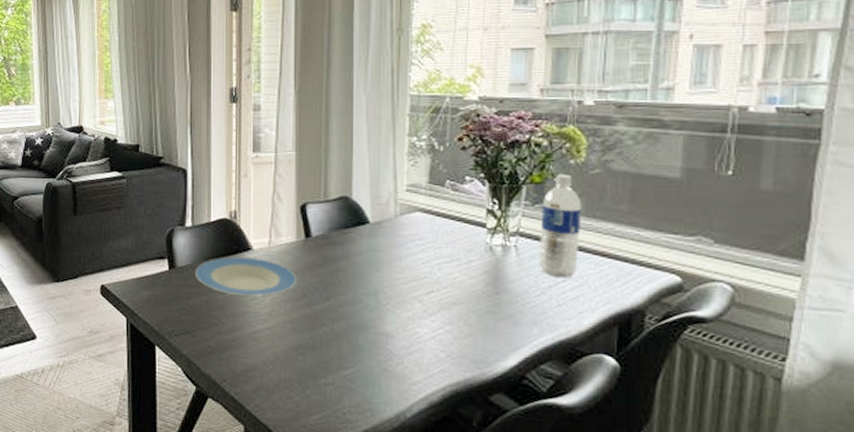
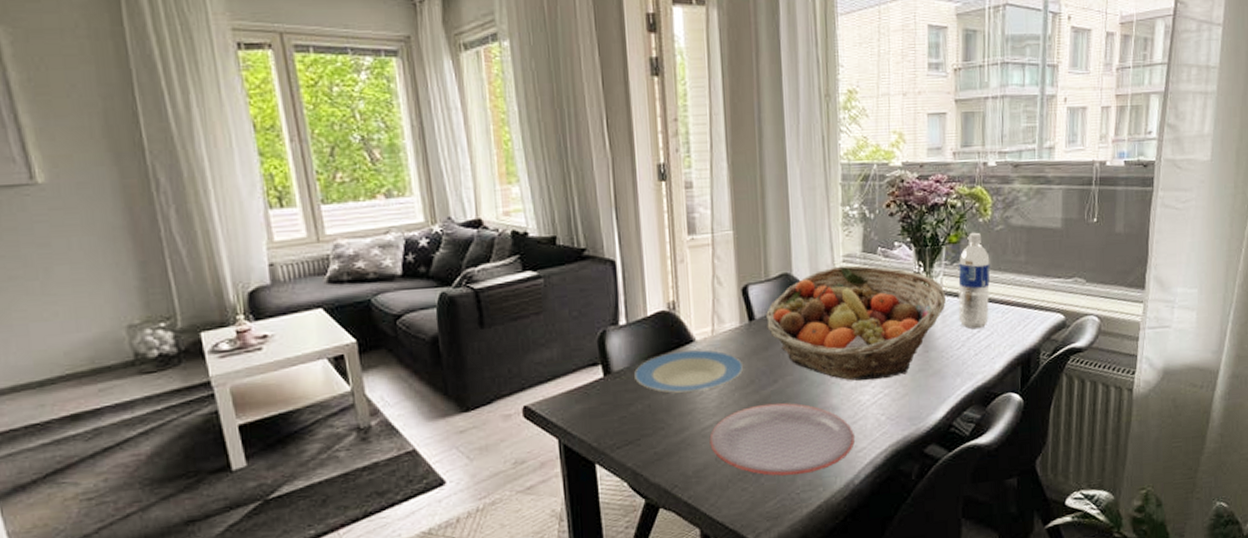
plate: none [259,319,408,395] -> present [709,403,855,476]
fruit basket: none [323,195,523,315] -> present [766,265,946,381]

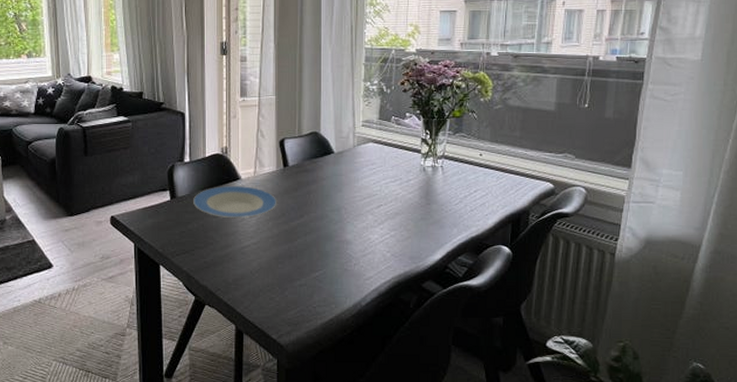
plate: present [709,403,855,476] -> none [247,233,363,293]
fruit basket: present [766,265,946,381] -> none [298,129,447,223]
water bottle: present [958,232,990,329] -> none [458,109,488,188]

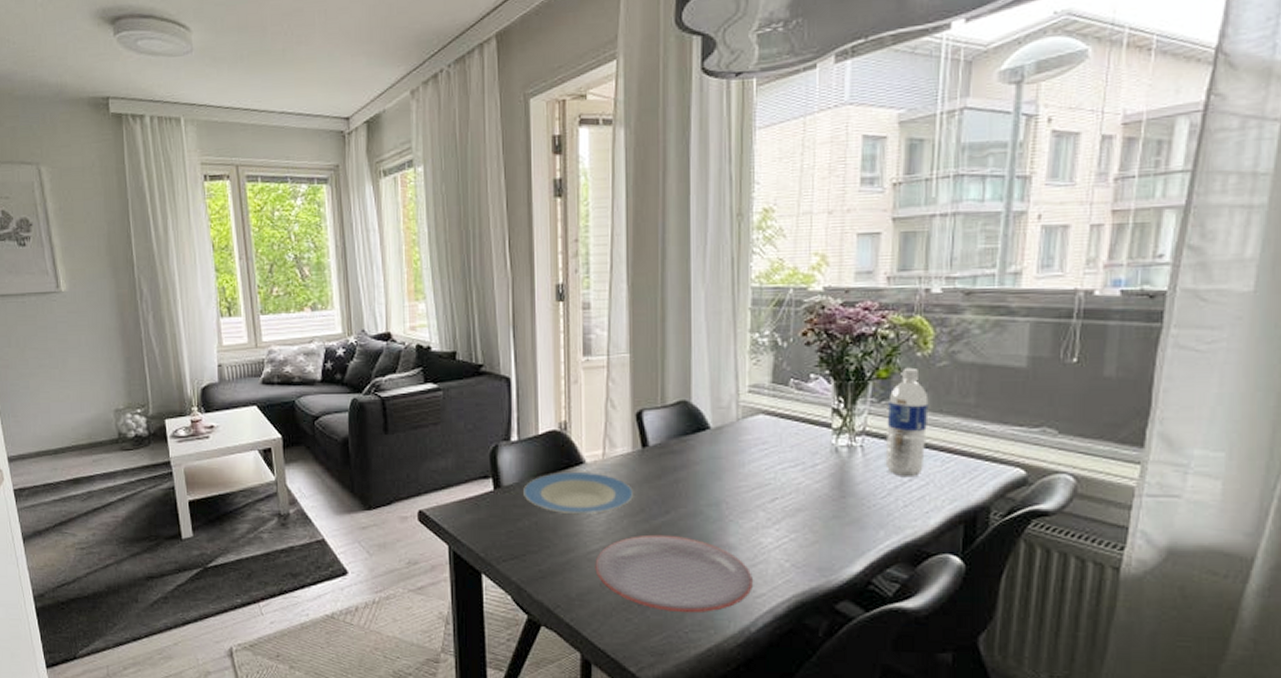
plate: none [247,233,363,293] -> present [595,534,753,613]
water bottle: none [458,109,488,188] -> present [885,367,929,476]

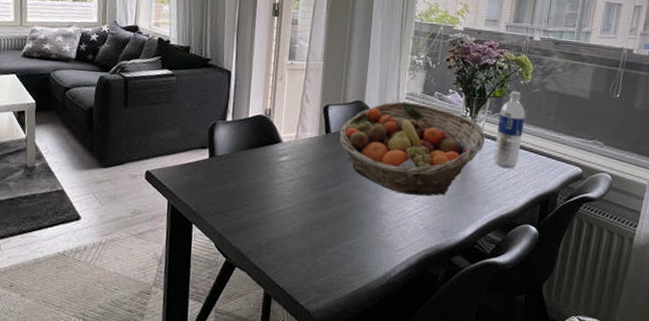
plate: present [523,472,634,515] -> none [232,148,317,182]
plate: present [595,534,753,613] -> none [281,200,396,261]
fruit basket: none [661,396,869,523] -> present [339,101,485,197]

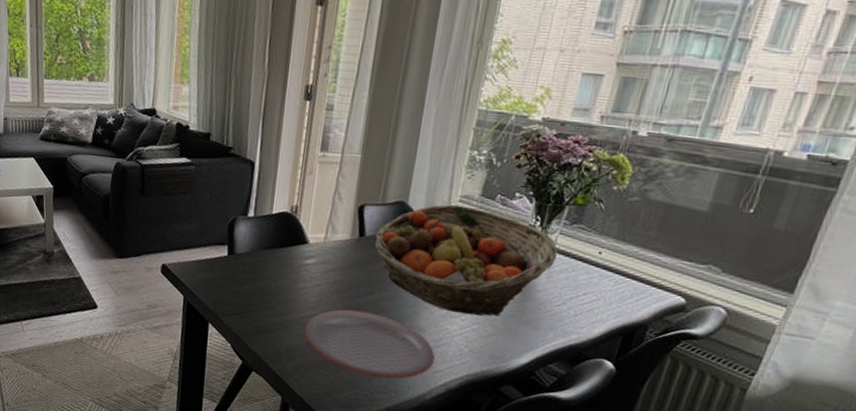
plate: none [281,200,396,261] -> present [303,309,435,379]
water bottle: present [493,90,526,168] -> none [565,198,616,292]

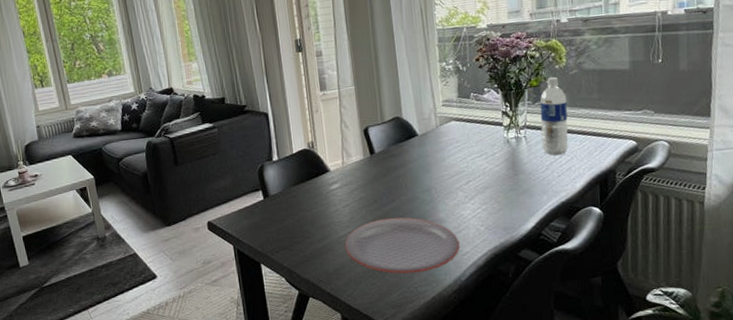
fruit basket: present [374,204,558,317] -> none [383,108,530,199]
water bottle: none [565,198,616,292] -> present [540,76,568,155]

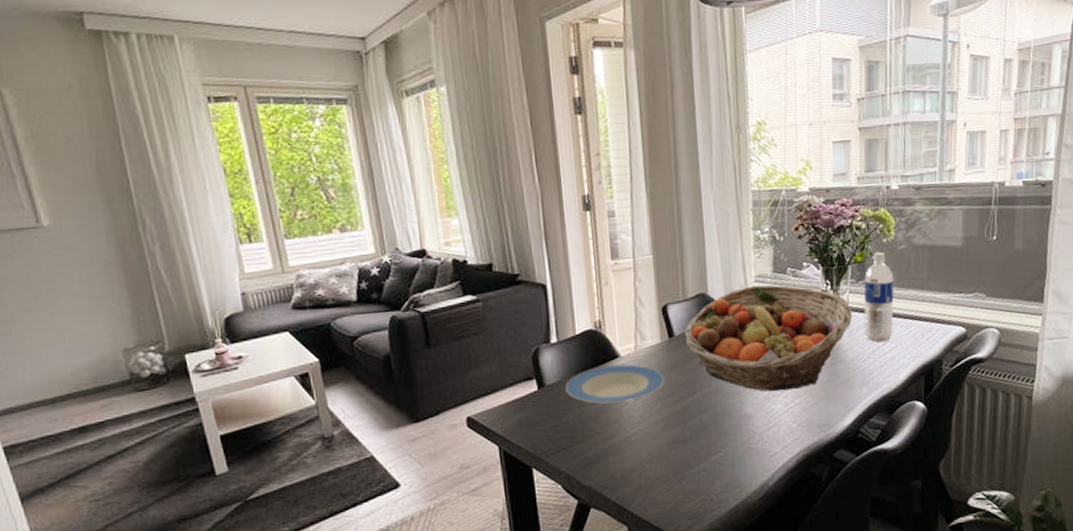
plate: none [286,177,368,211] -> present [565,364,665,404]
plate: present [344,217,460,274] -> none [635,412,768,479]
fruit basket: none [383,108,530,199] -> present [684,285,852,392]

